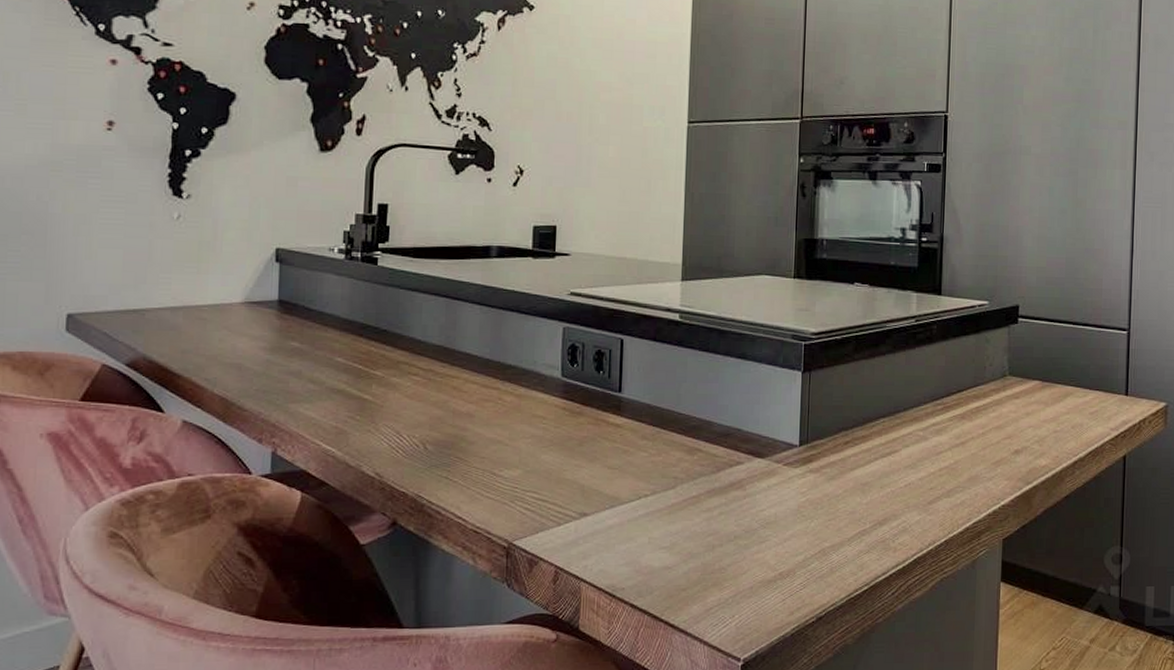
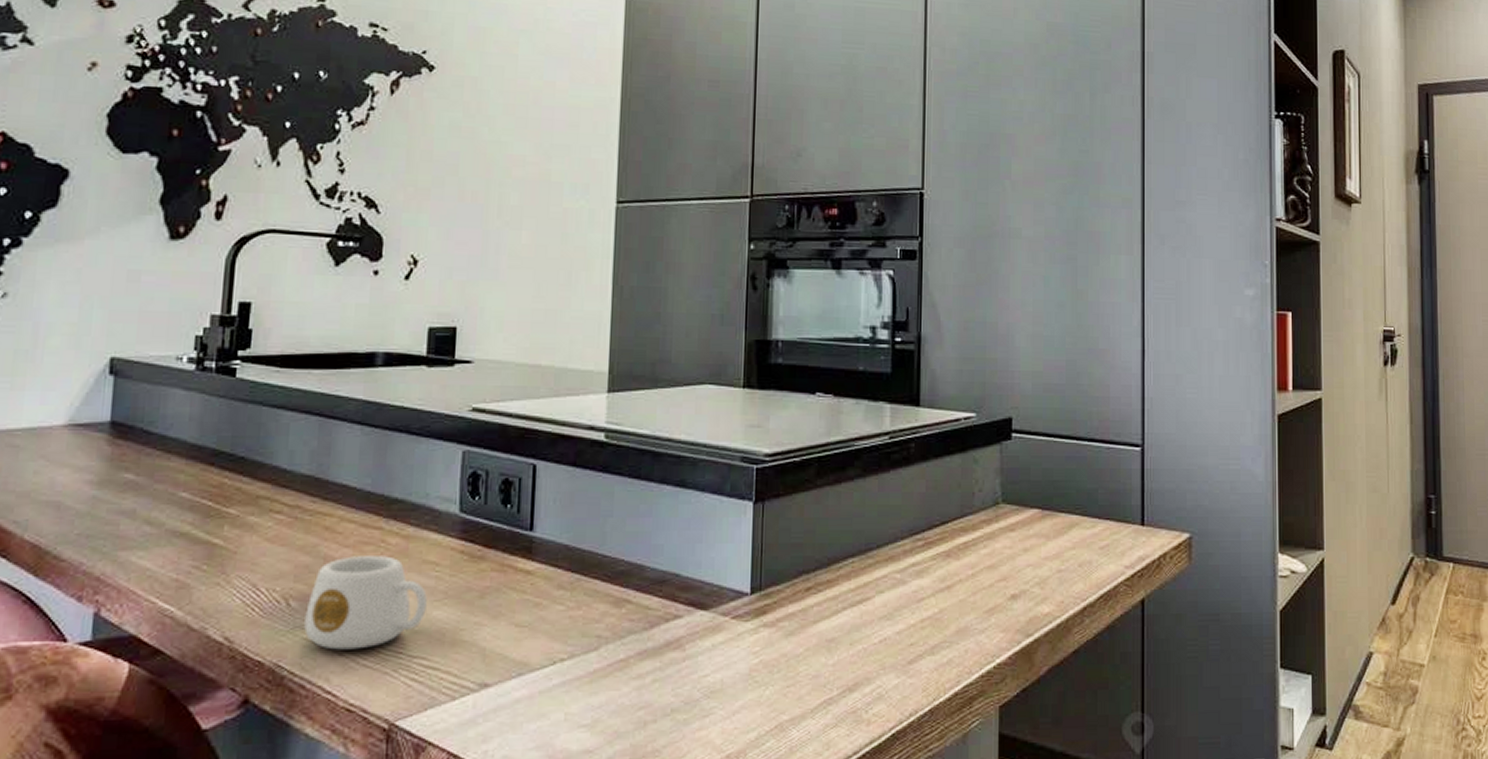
mug: none [439,411,536,485] -> present [304,556,427,650]

